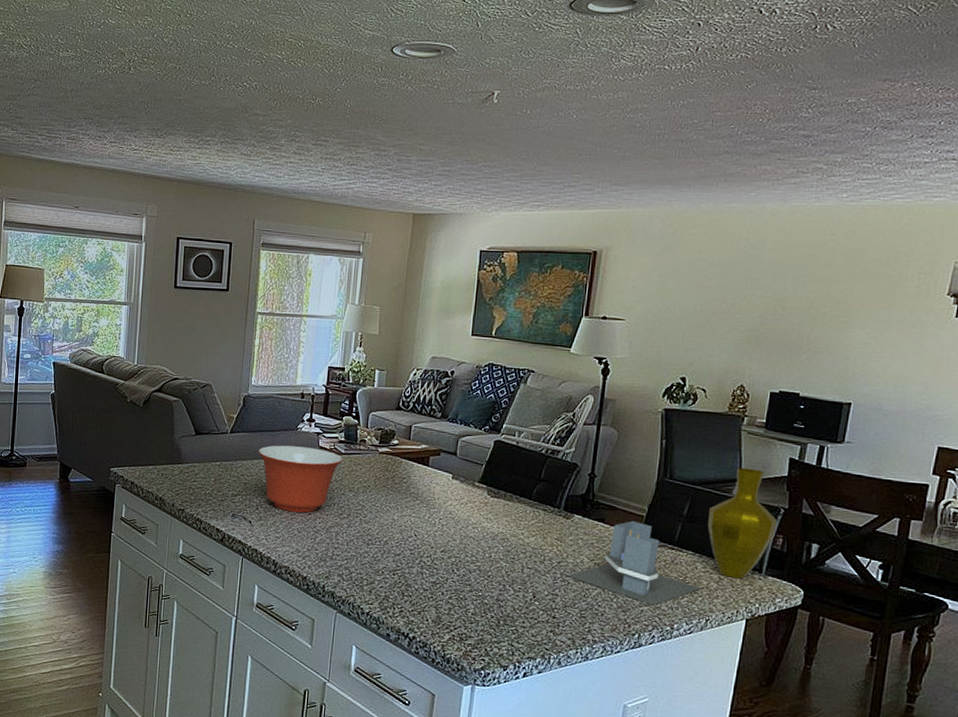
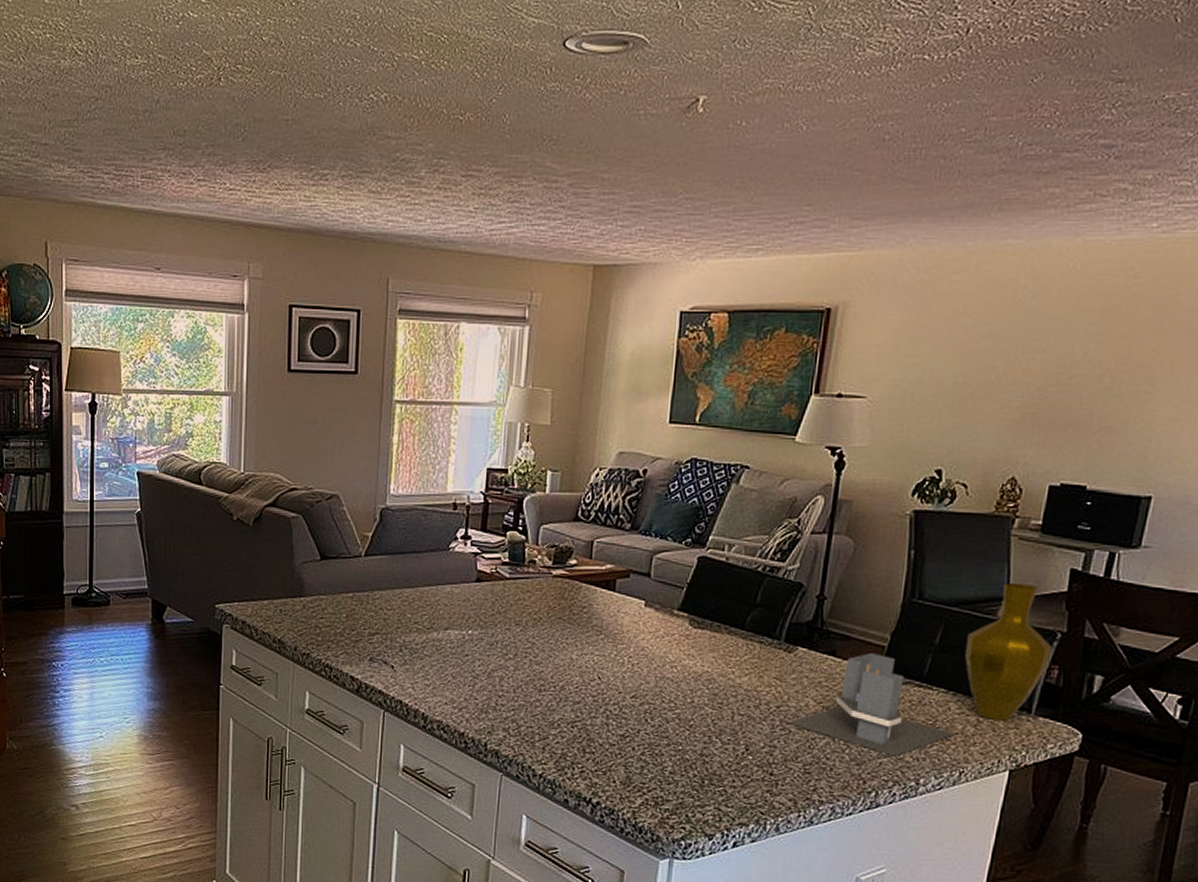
mixing bowl: present [258,445,344,513] -> none [400,570,508,654]

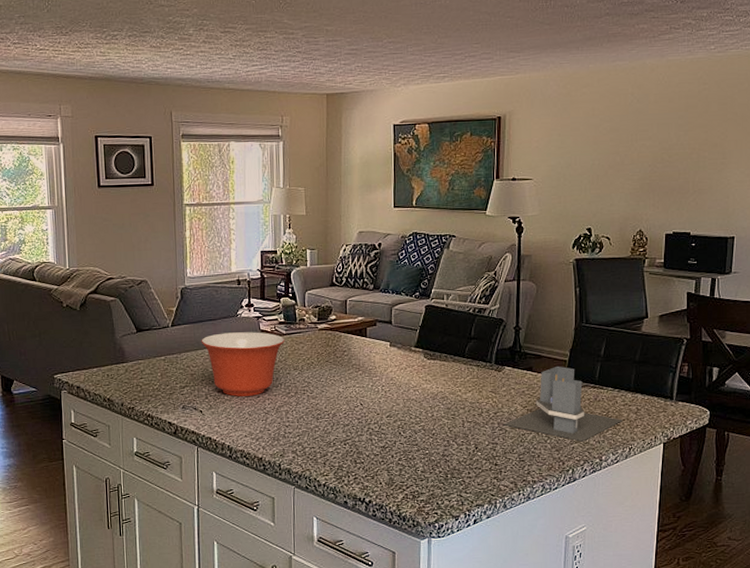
mixing bowl: none [400,570,508,654] -> present [201,332,285,397]
vase: present [964,582,1053,721] -> none [622,305,682,407]

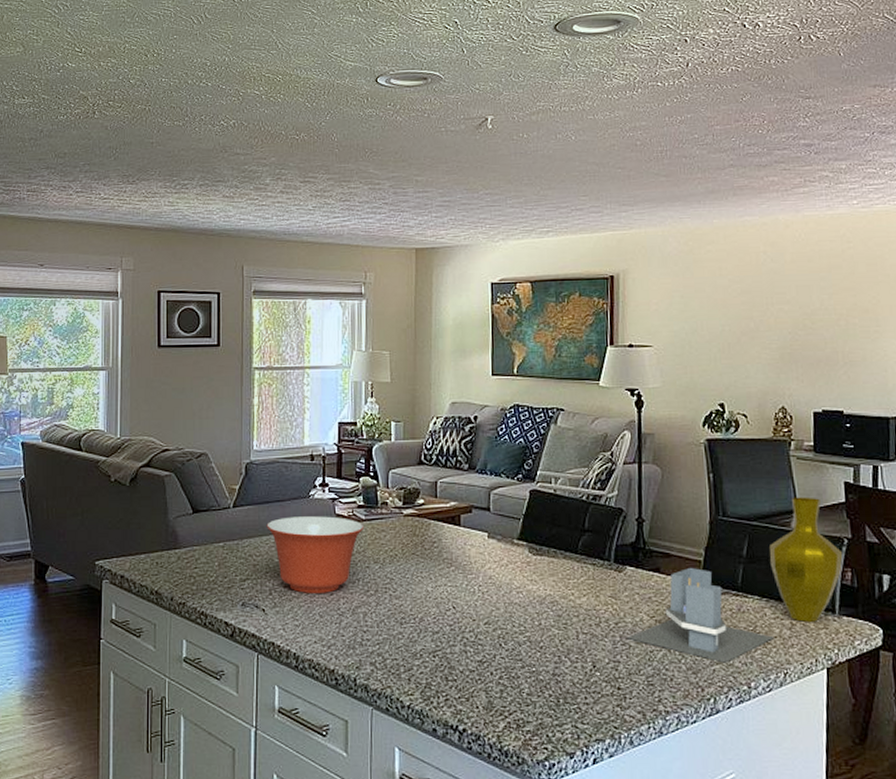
vase: none [622,305,682,407] -> present [769,497,843,622]

